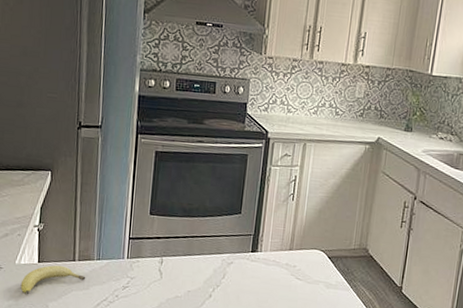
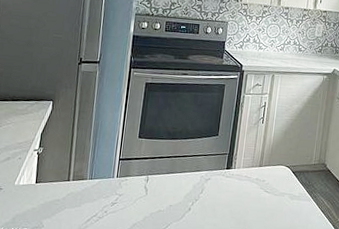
fruit: present [20,265,86,294] -> none [17,185,79,212]

